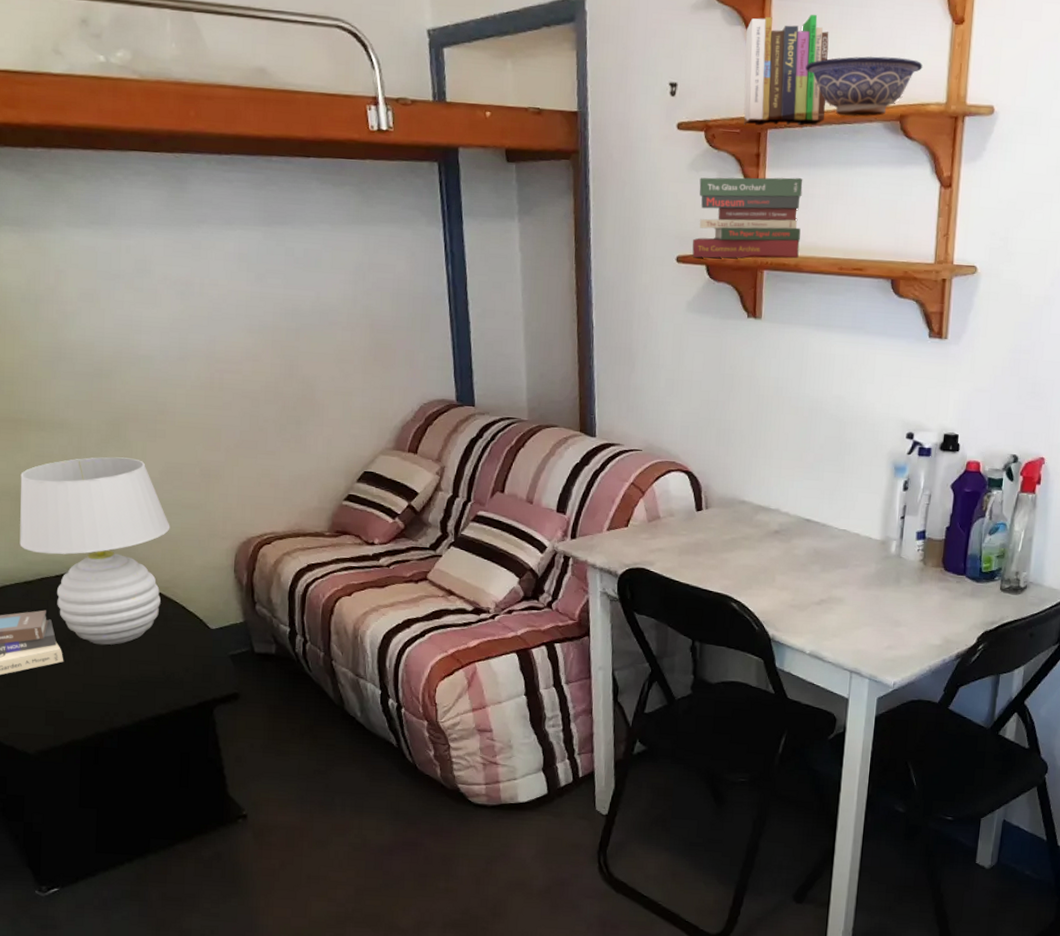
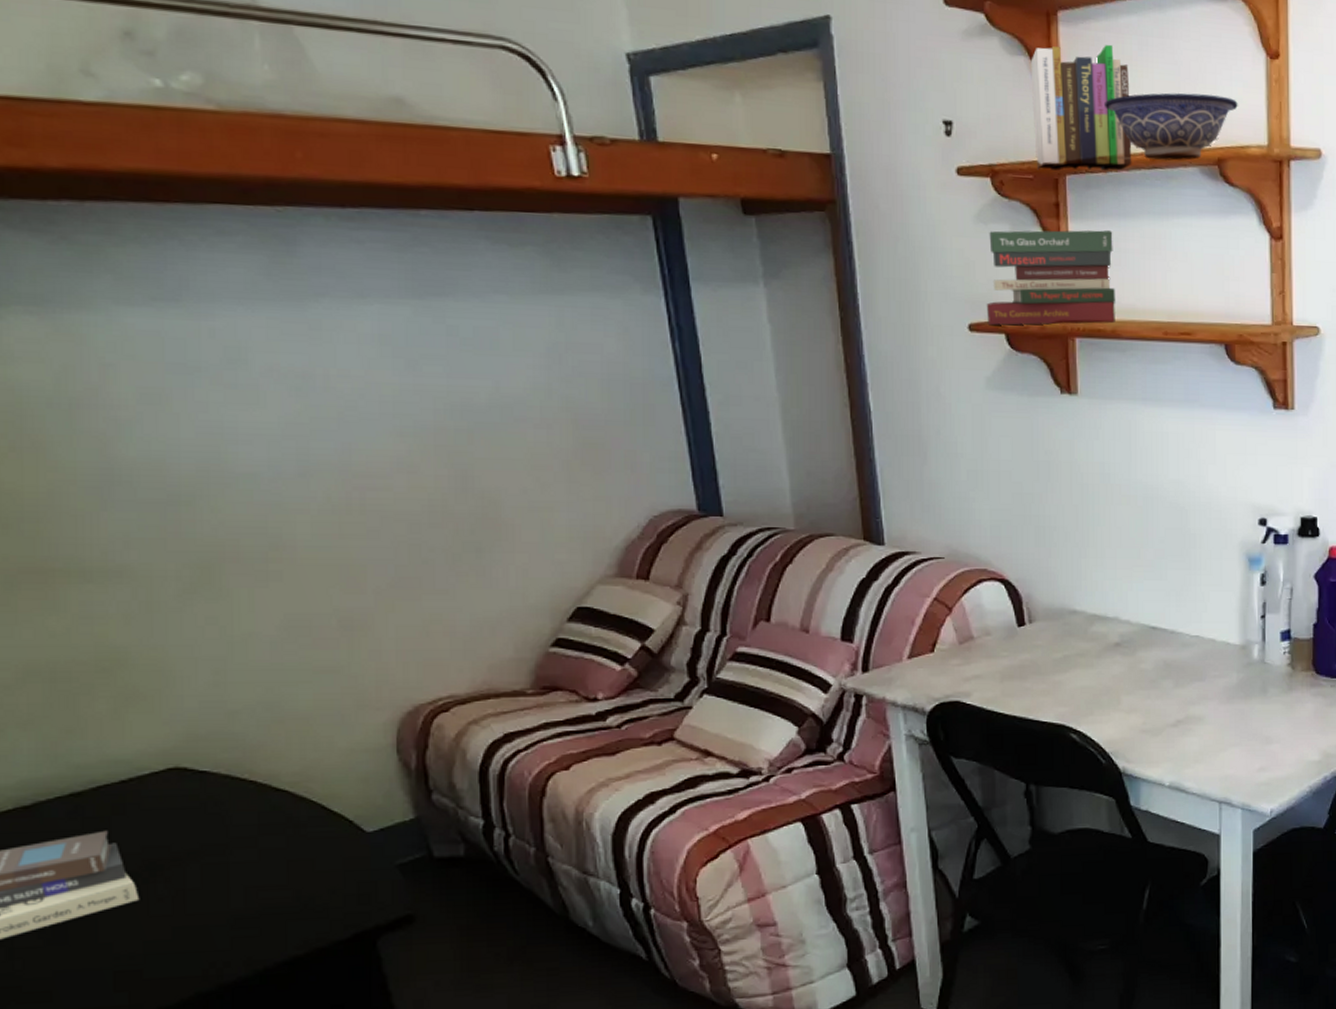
table lamp: present [19,457,170,645] -> none [56,611,297,871]

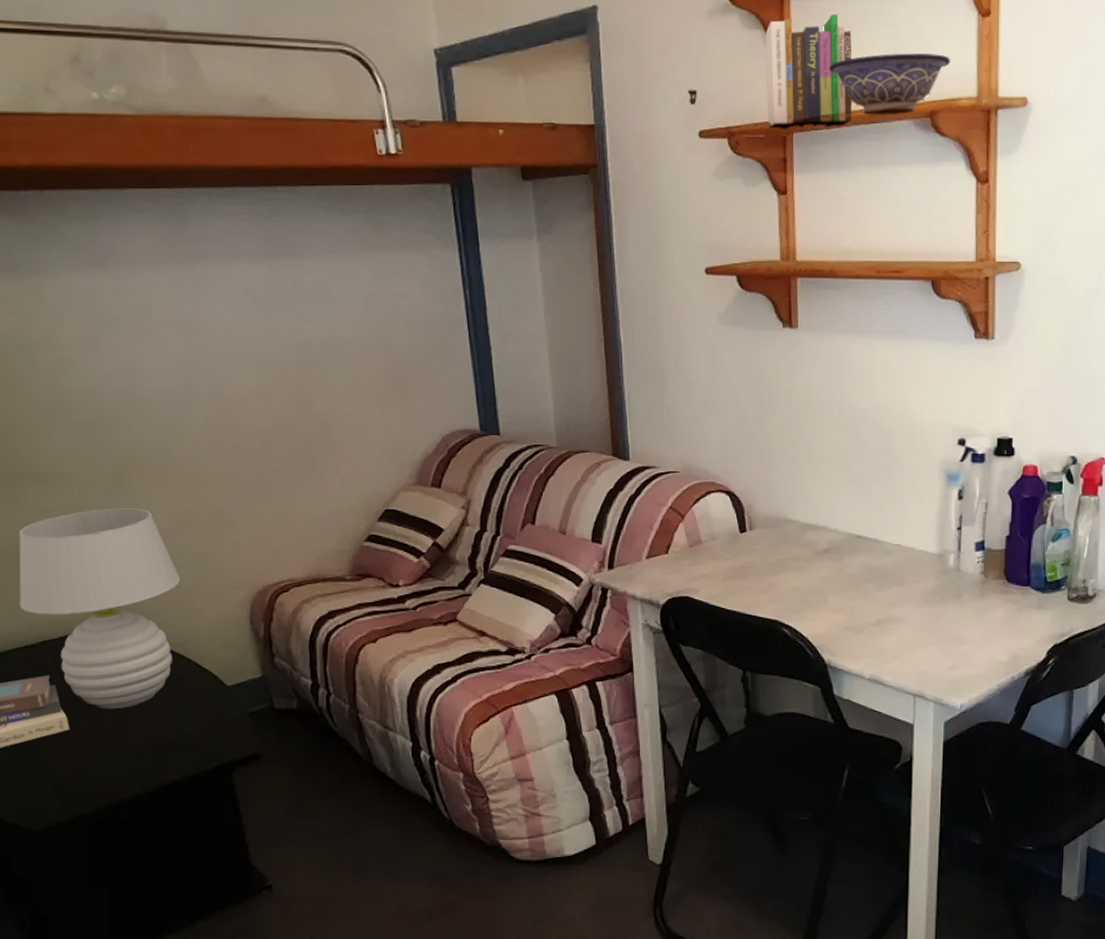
table lamp: none [56,611,297,871] -> present [19,508,180,710]
books: present [986,230,1115,325] -> none [720,181,834,268]

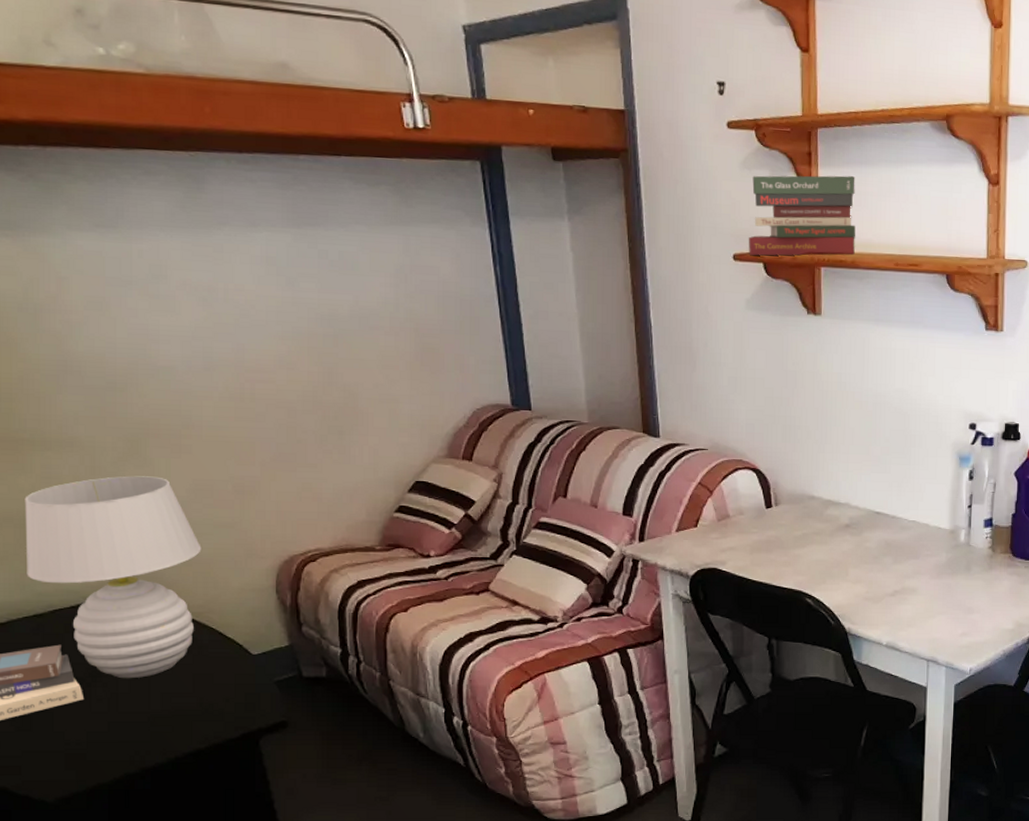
books: none [720,181,834,268] -> present [748,175,855,256]
books: present [765,13,853,130] -> none [791,16,874,126]
decorative bowl: present [829,53,950,115] -> none [852,57,965,117]

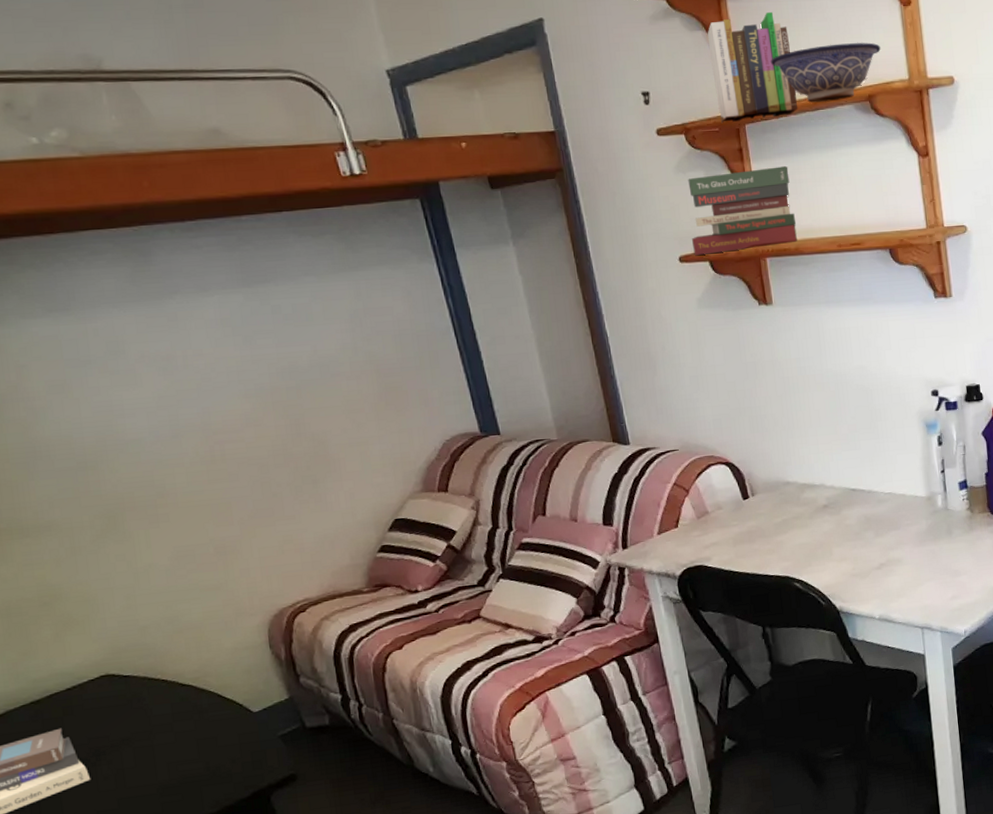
table lamp: present [24,476,201,679] -> none [8,549,192,754]
books: none [791,16,874,126] -> present [707,11,798,124]
decorative bowl: none [852,57,965,117] -> present [771,43,881,103]

